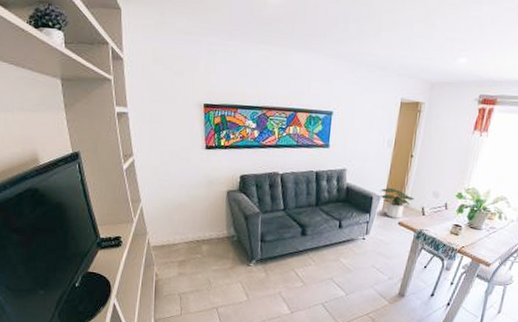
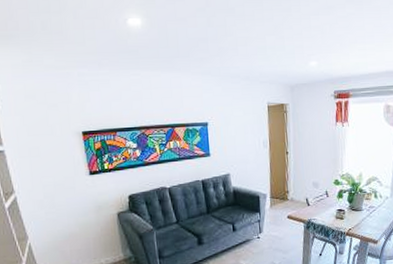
potted plant: present [380,188,415,219] -> none [265,185,298,213]

